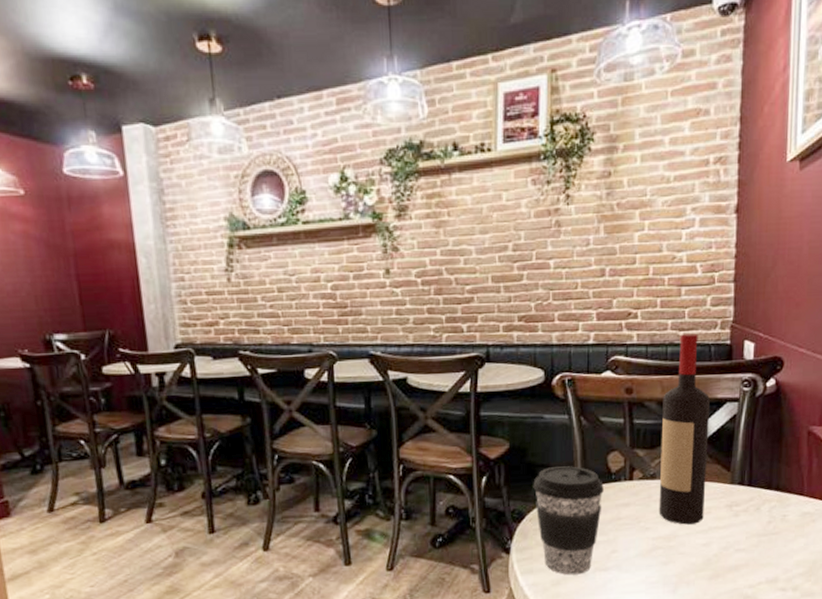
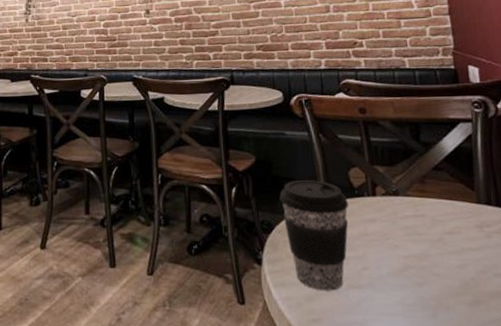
wine bottle: present [659,333,711,525] -> none [396,59,454,244]

